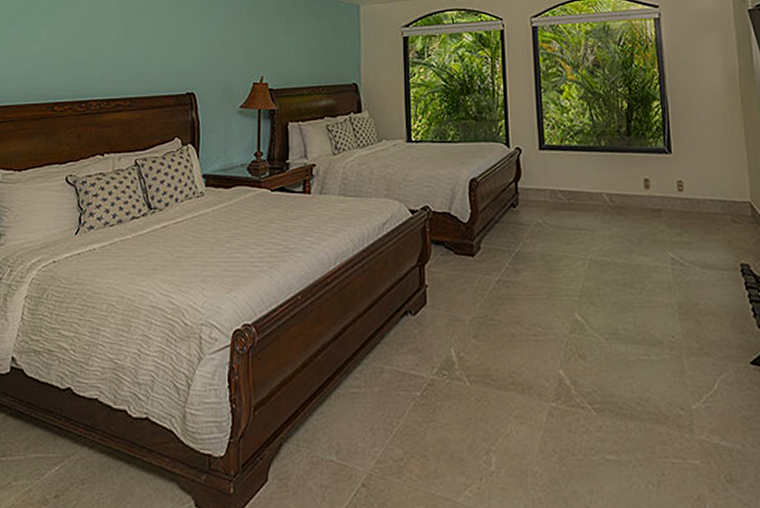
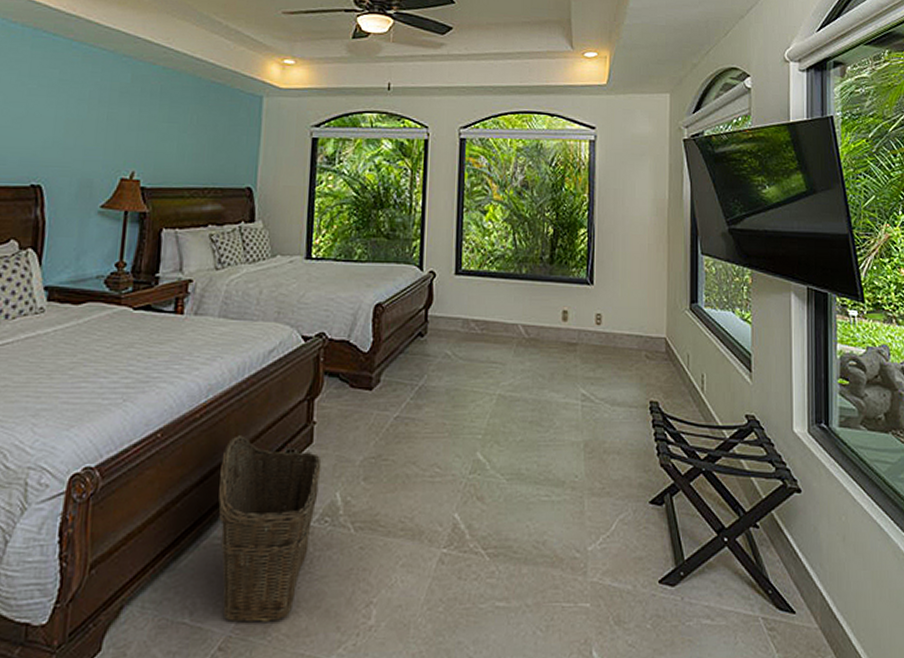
wicker basket: none [351,297,436,463] -> present [218,435,322,622]

